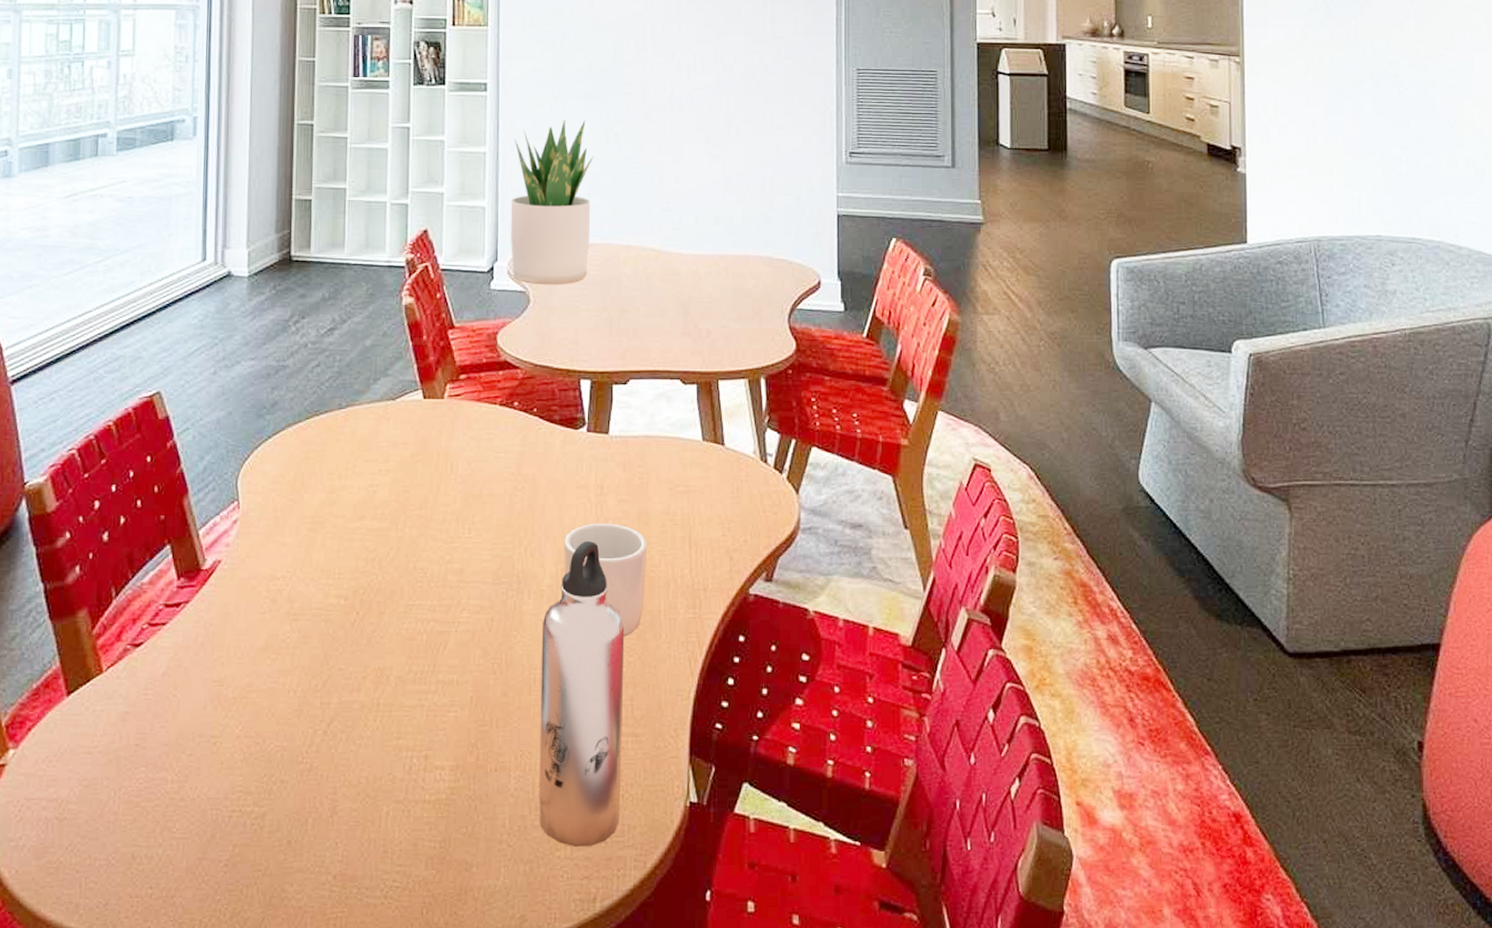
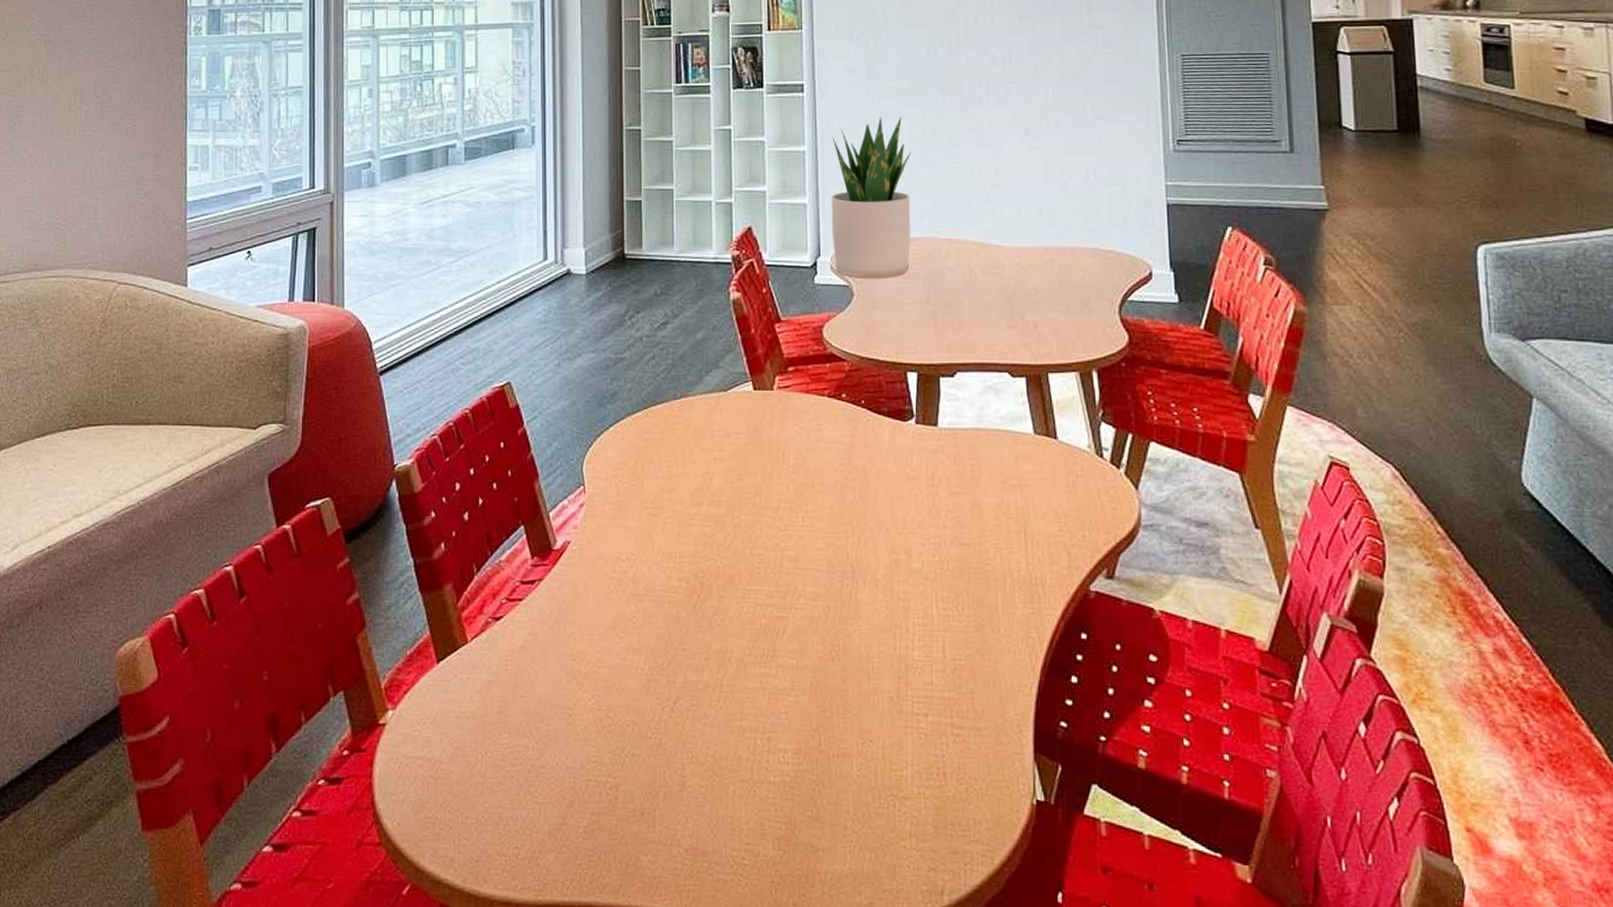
water bottle: present [539,540,625,848] -> none [878,531,965,839]
mug: present [563,523,648,637] -> none [897,514,982,629]

